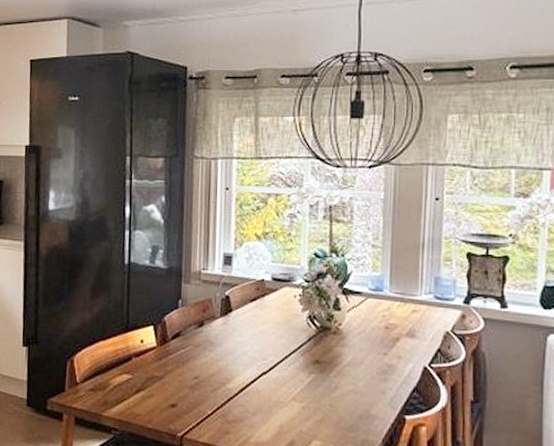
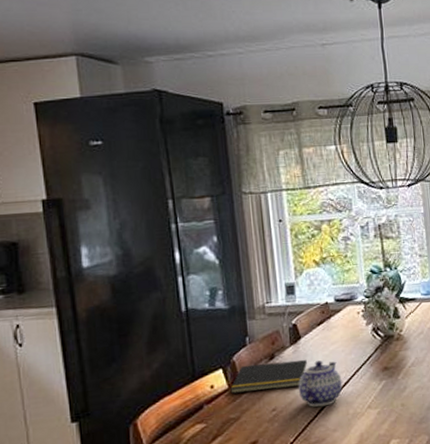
notepad: none [158,327,235,360] -> present [230,359,307,394]
teapot: none [223,338,268,387] -> present [298,360,343,407]

